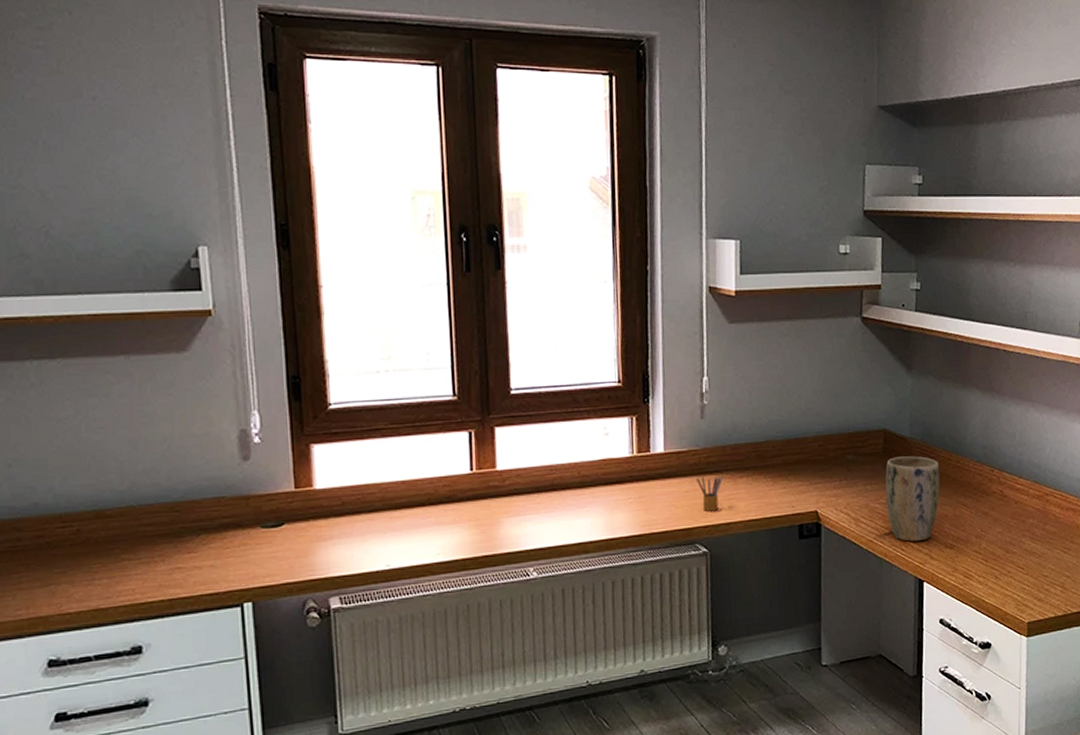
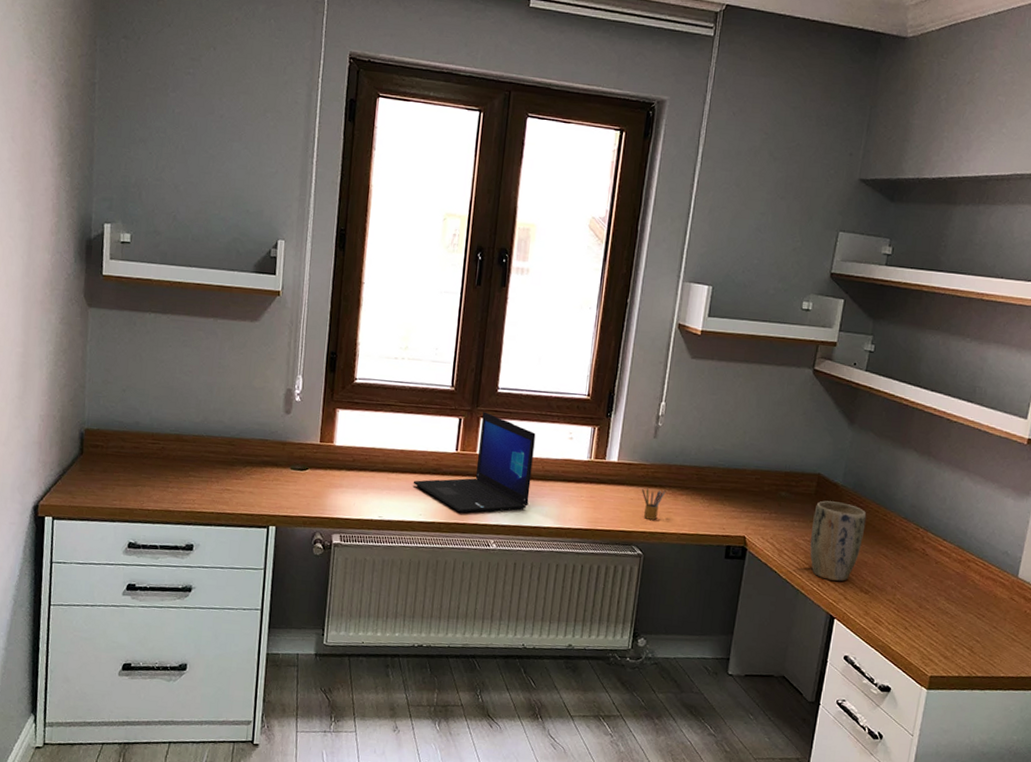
laptop: none [423,419,568,543] -> present [413,412,536,513]

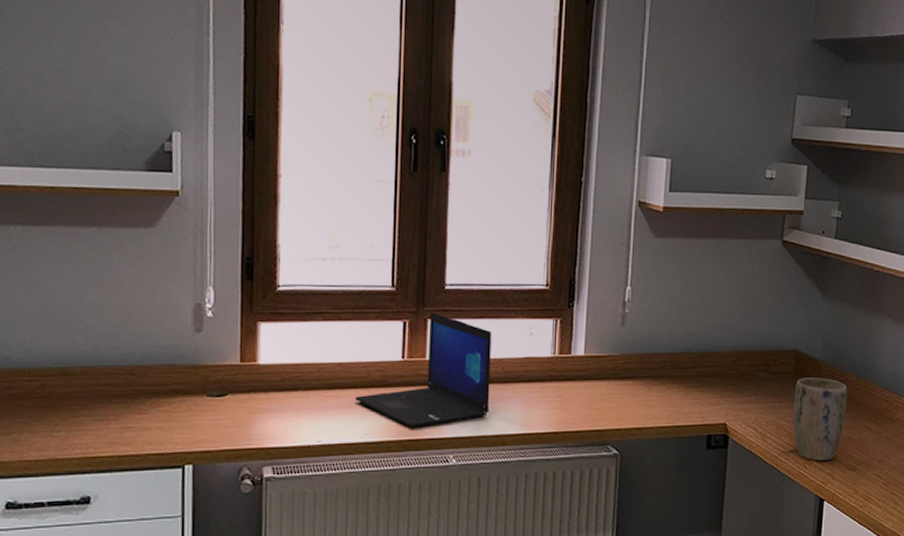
pencil box: present [641,487,666,520] -> none [612,380,639,415]

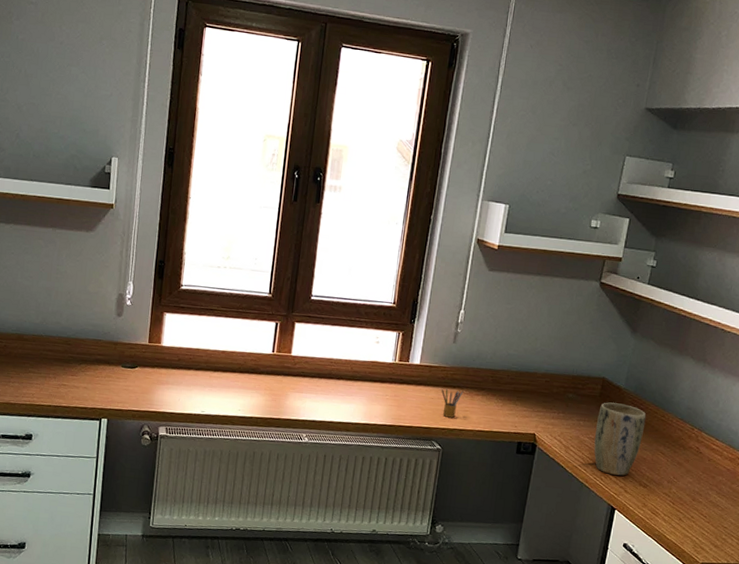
laptop: present [355,312,492,428] -> none [233,317,346,409]
pencil box: none [612,380,639,415] -> present [441,388,464,418]

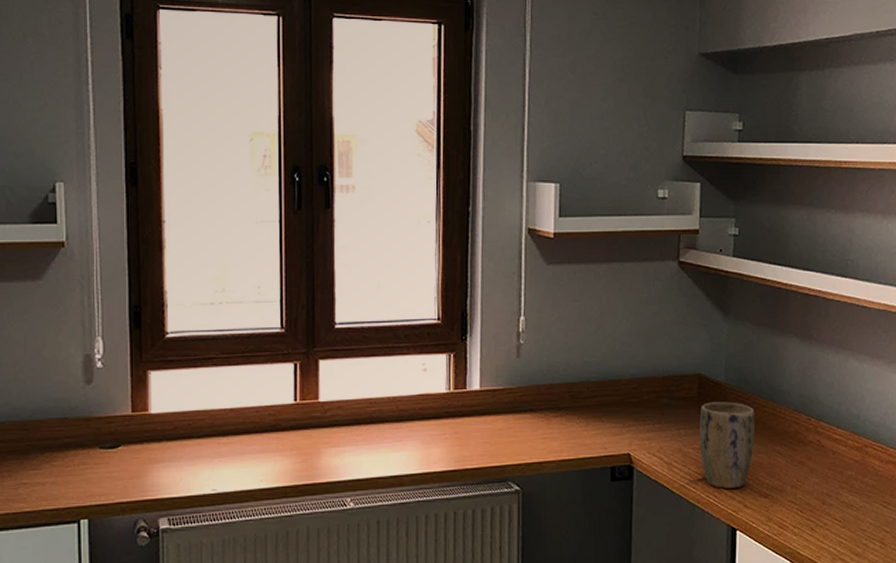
pencil box: present [441,388,464,418] -> none [510,413,538,449]

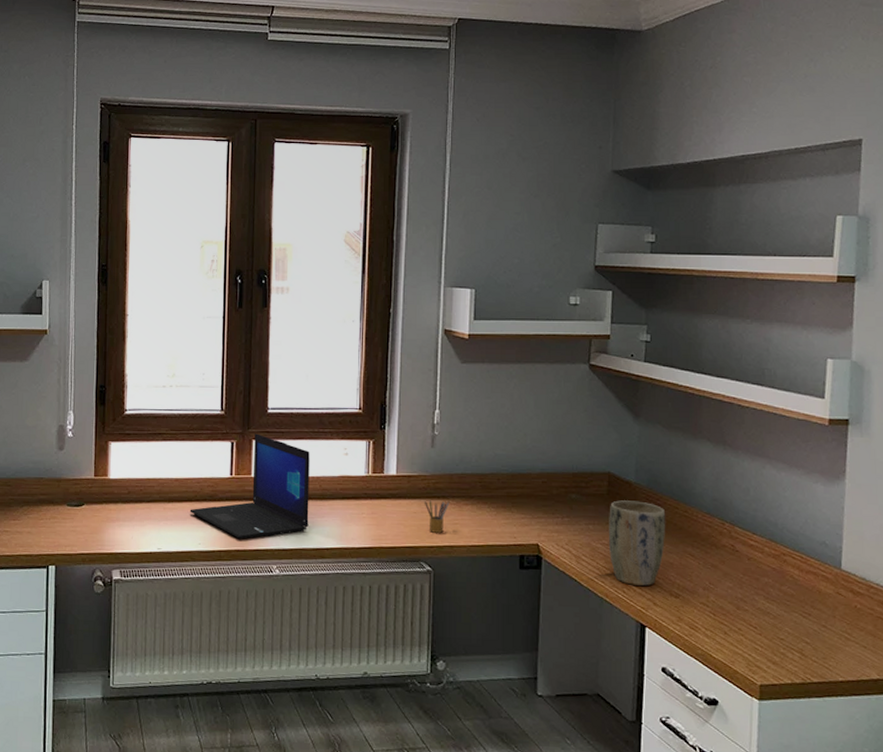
laptop: none [248,352,385,472] -> present [189,433,310,539]
pencil box: none [510,413,538,449] -> present [424,499,450,533]

